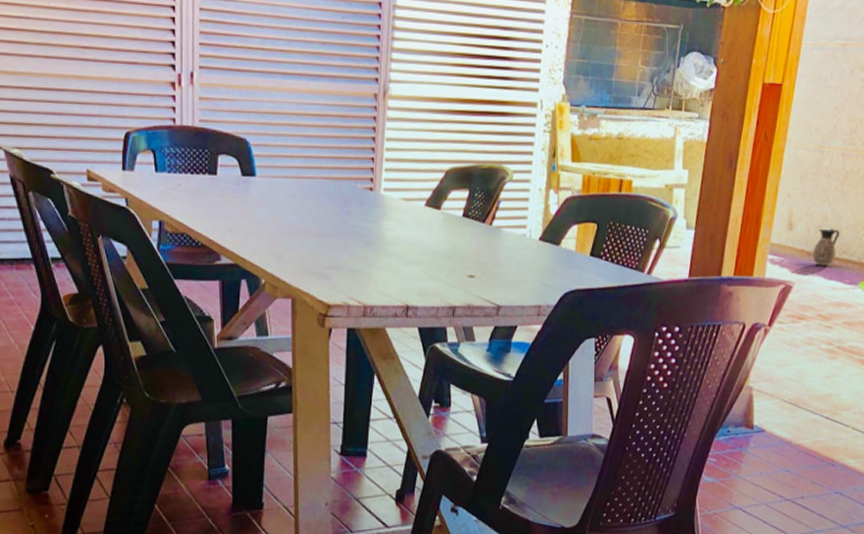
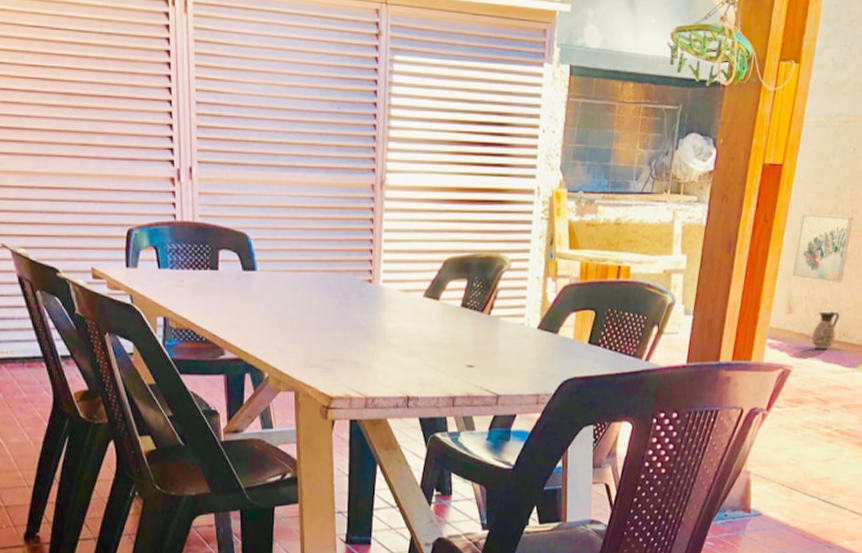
wall art: none [793,132,852,201] -> present [793,213,854,283]

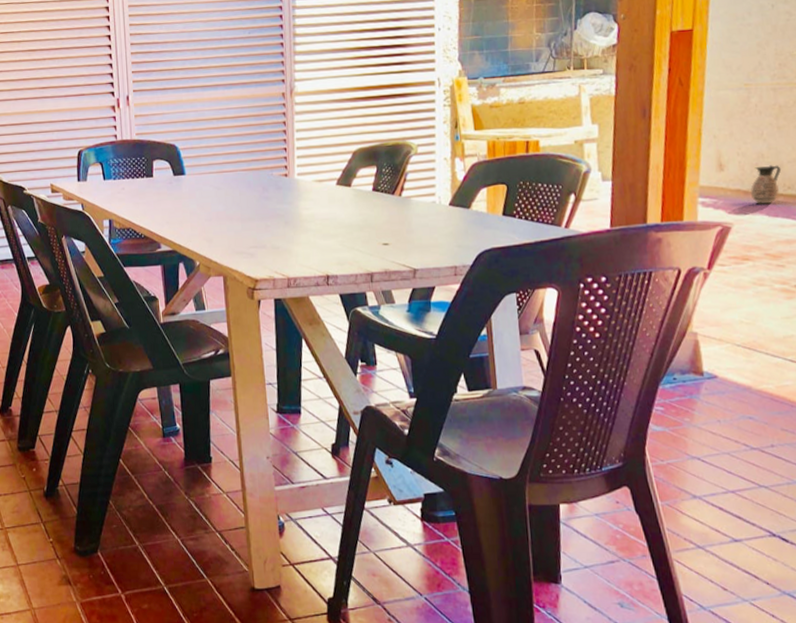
wall art: present [793,213,854,283] -> none [718,70,783,137]

